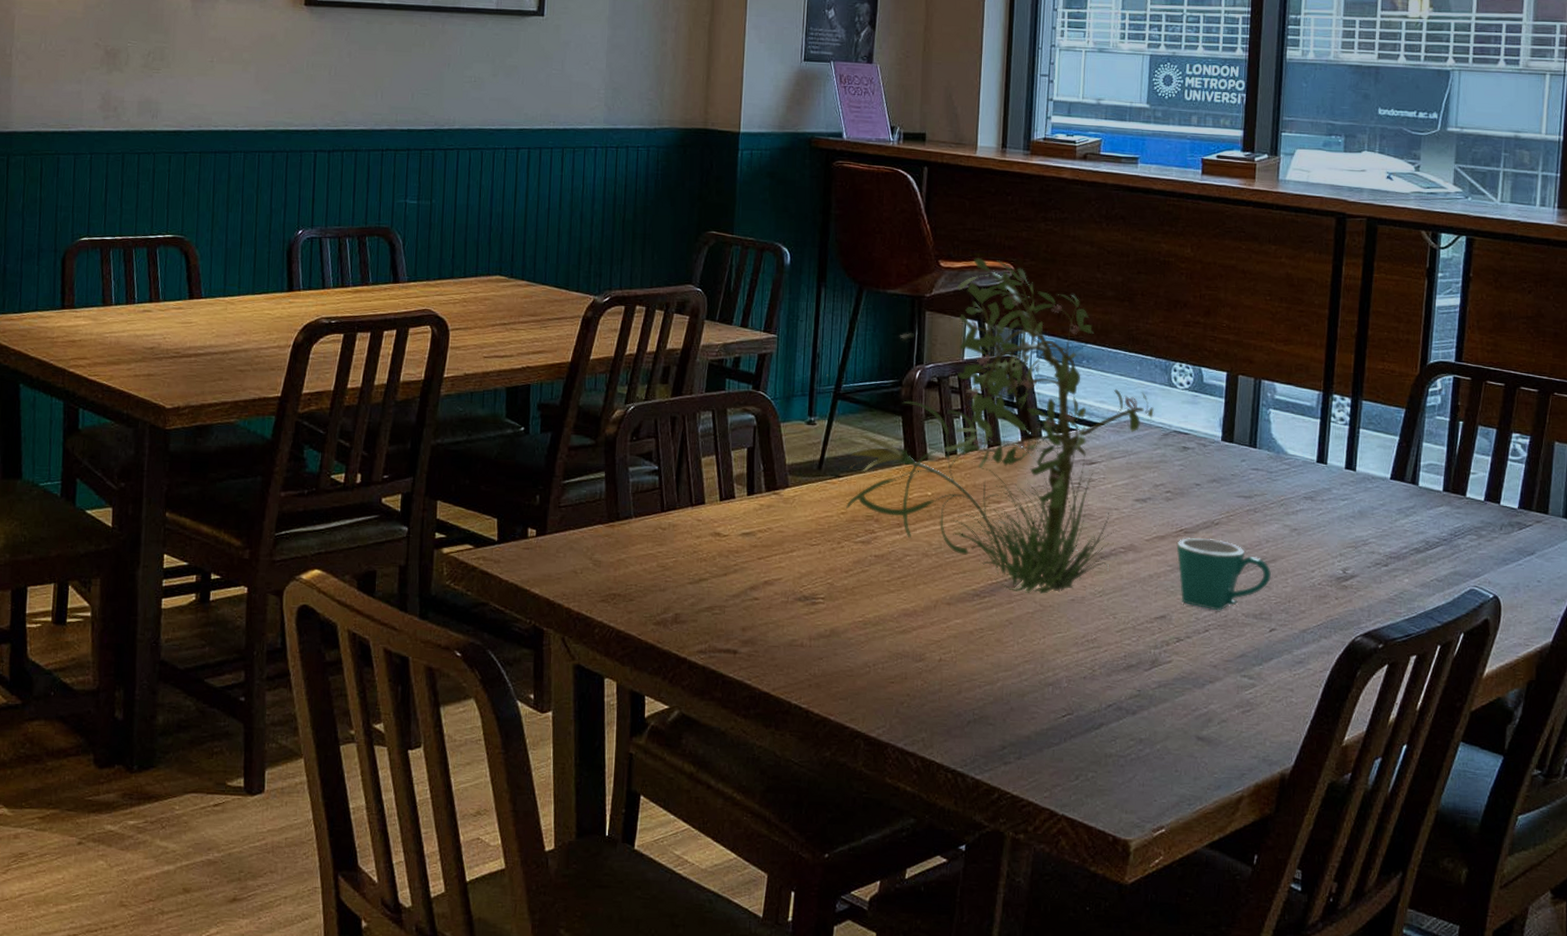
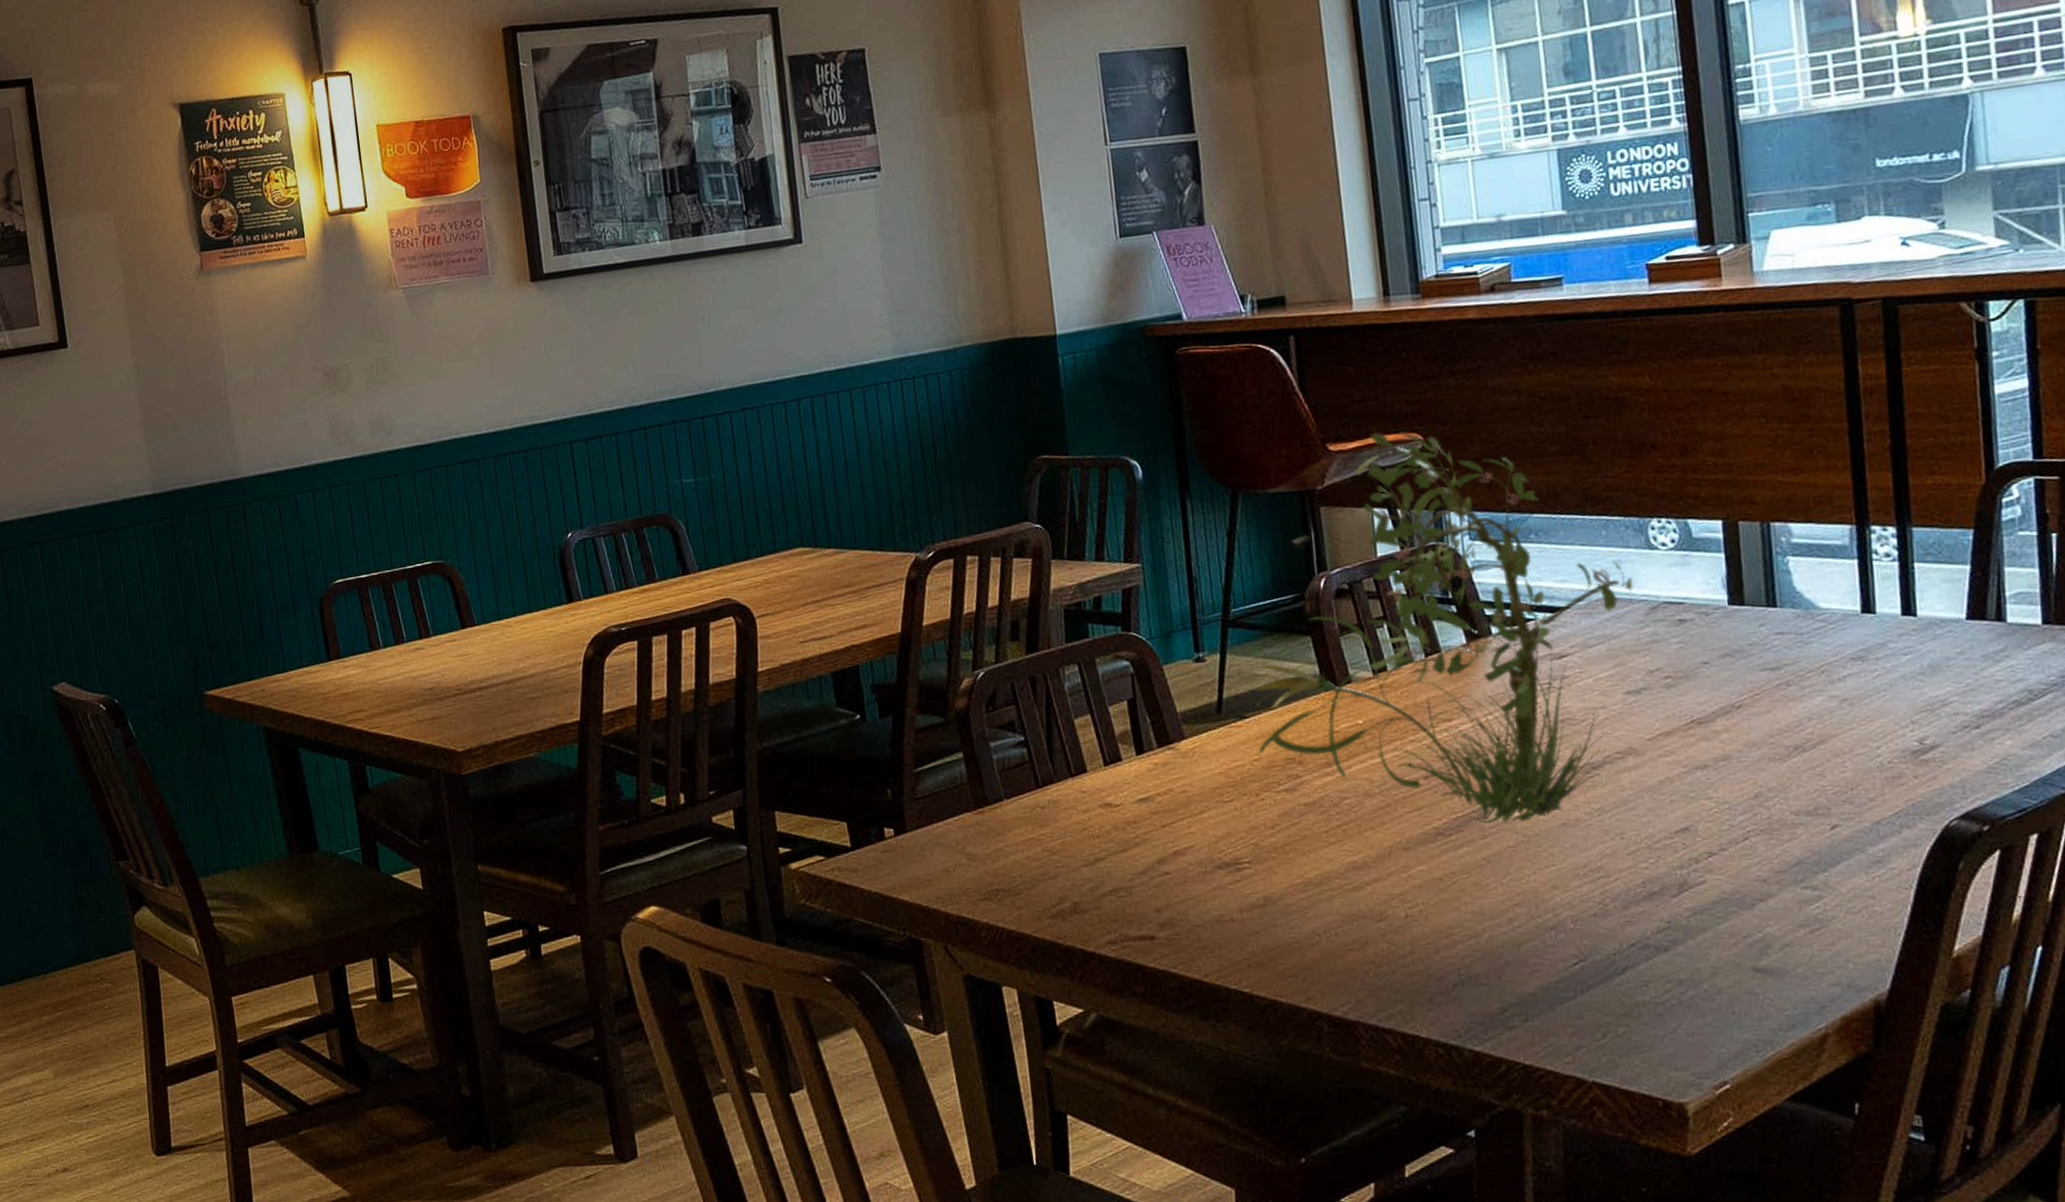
mug: present [1176,538,1272,611] -> none [1689,726,1822,813]

